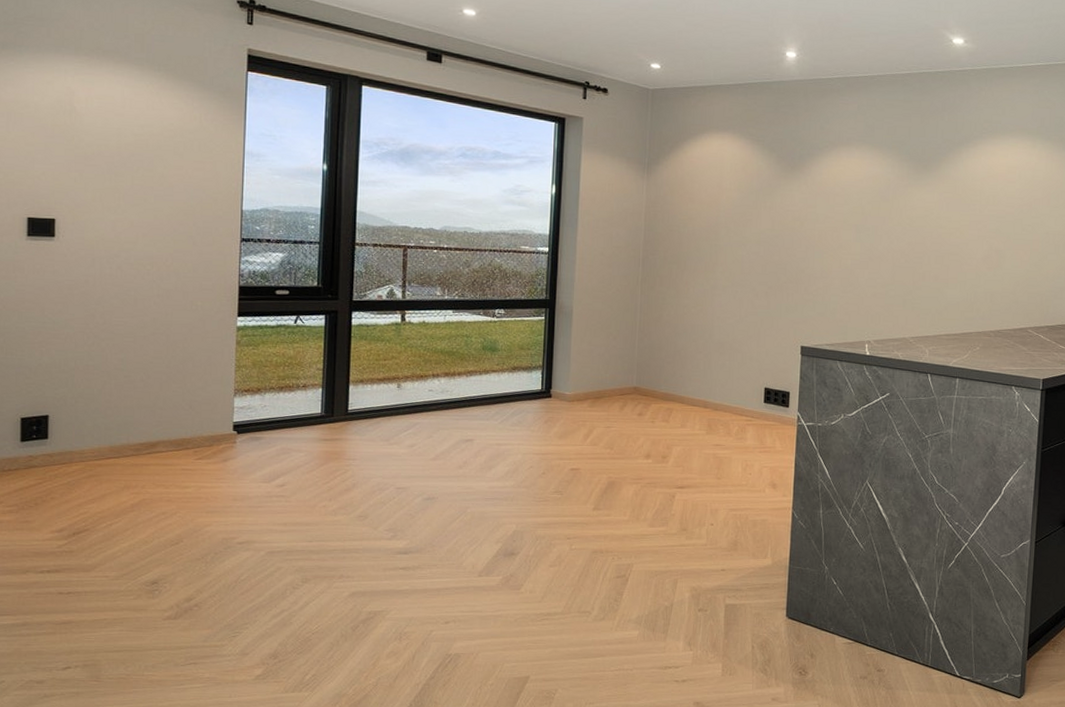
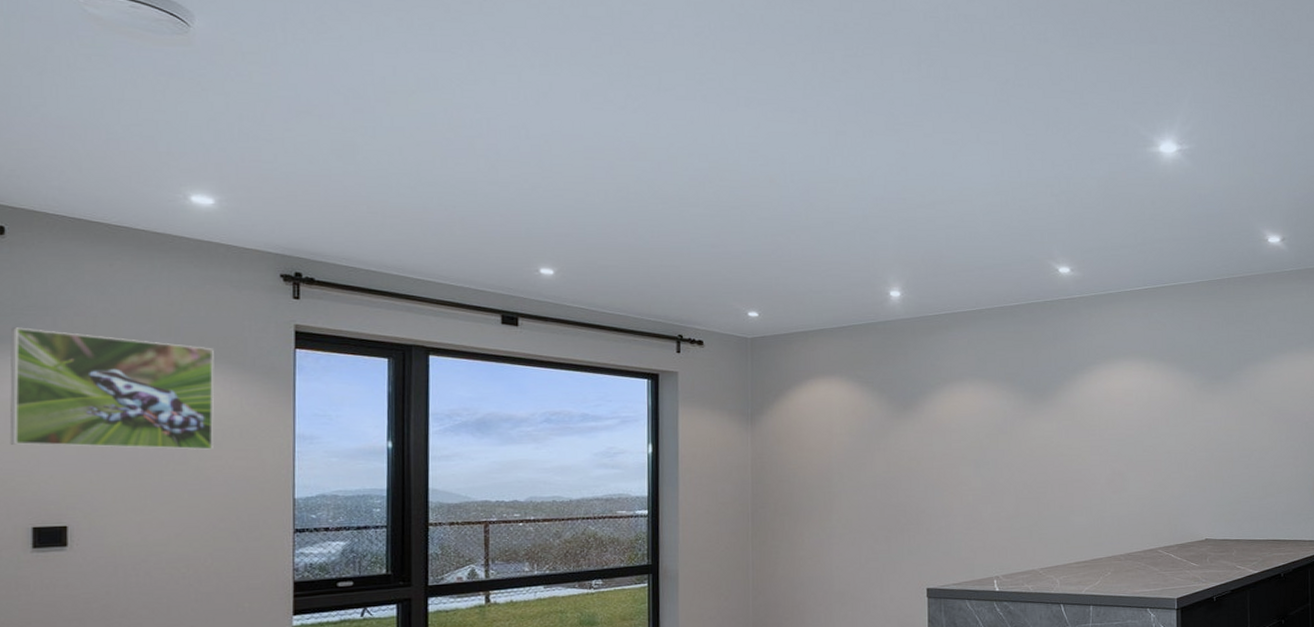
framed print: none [11,35,179,159] -> present [9,327,214,450]

